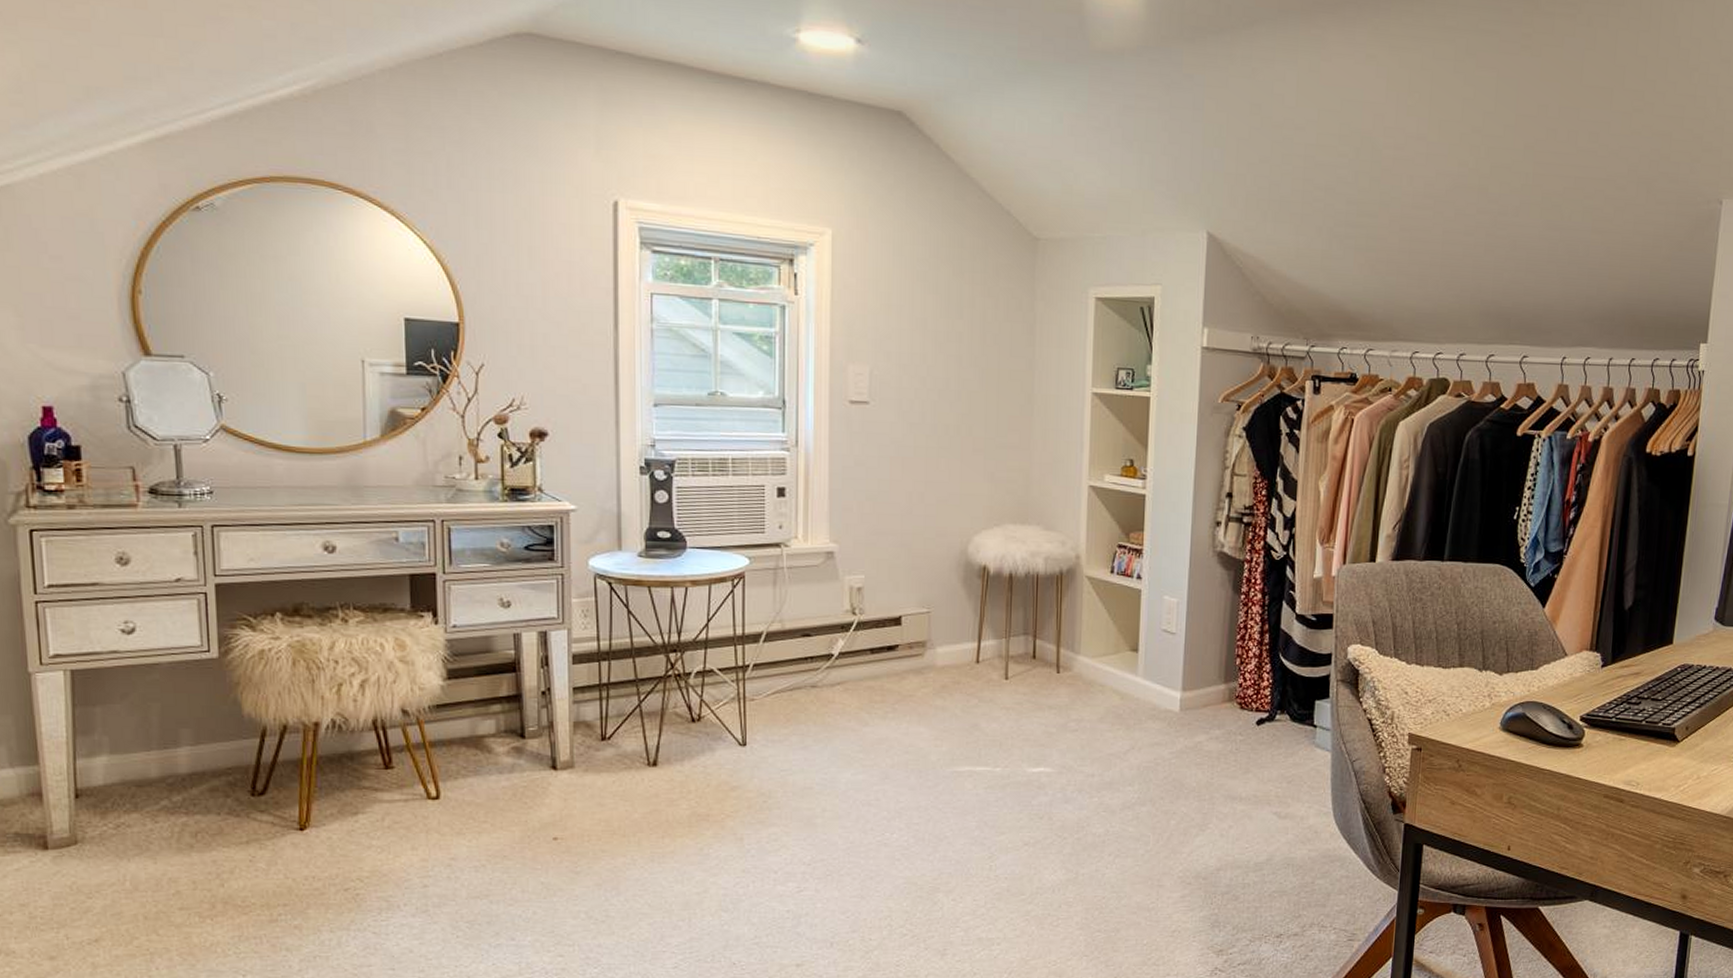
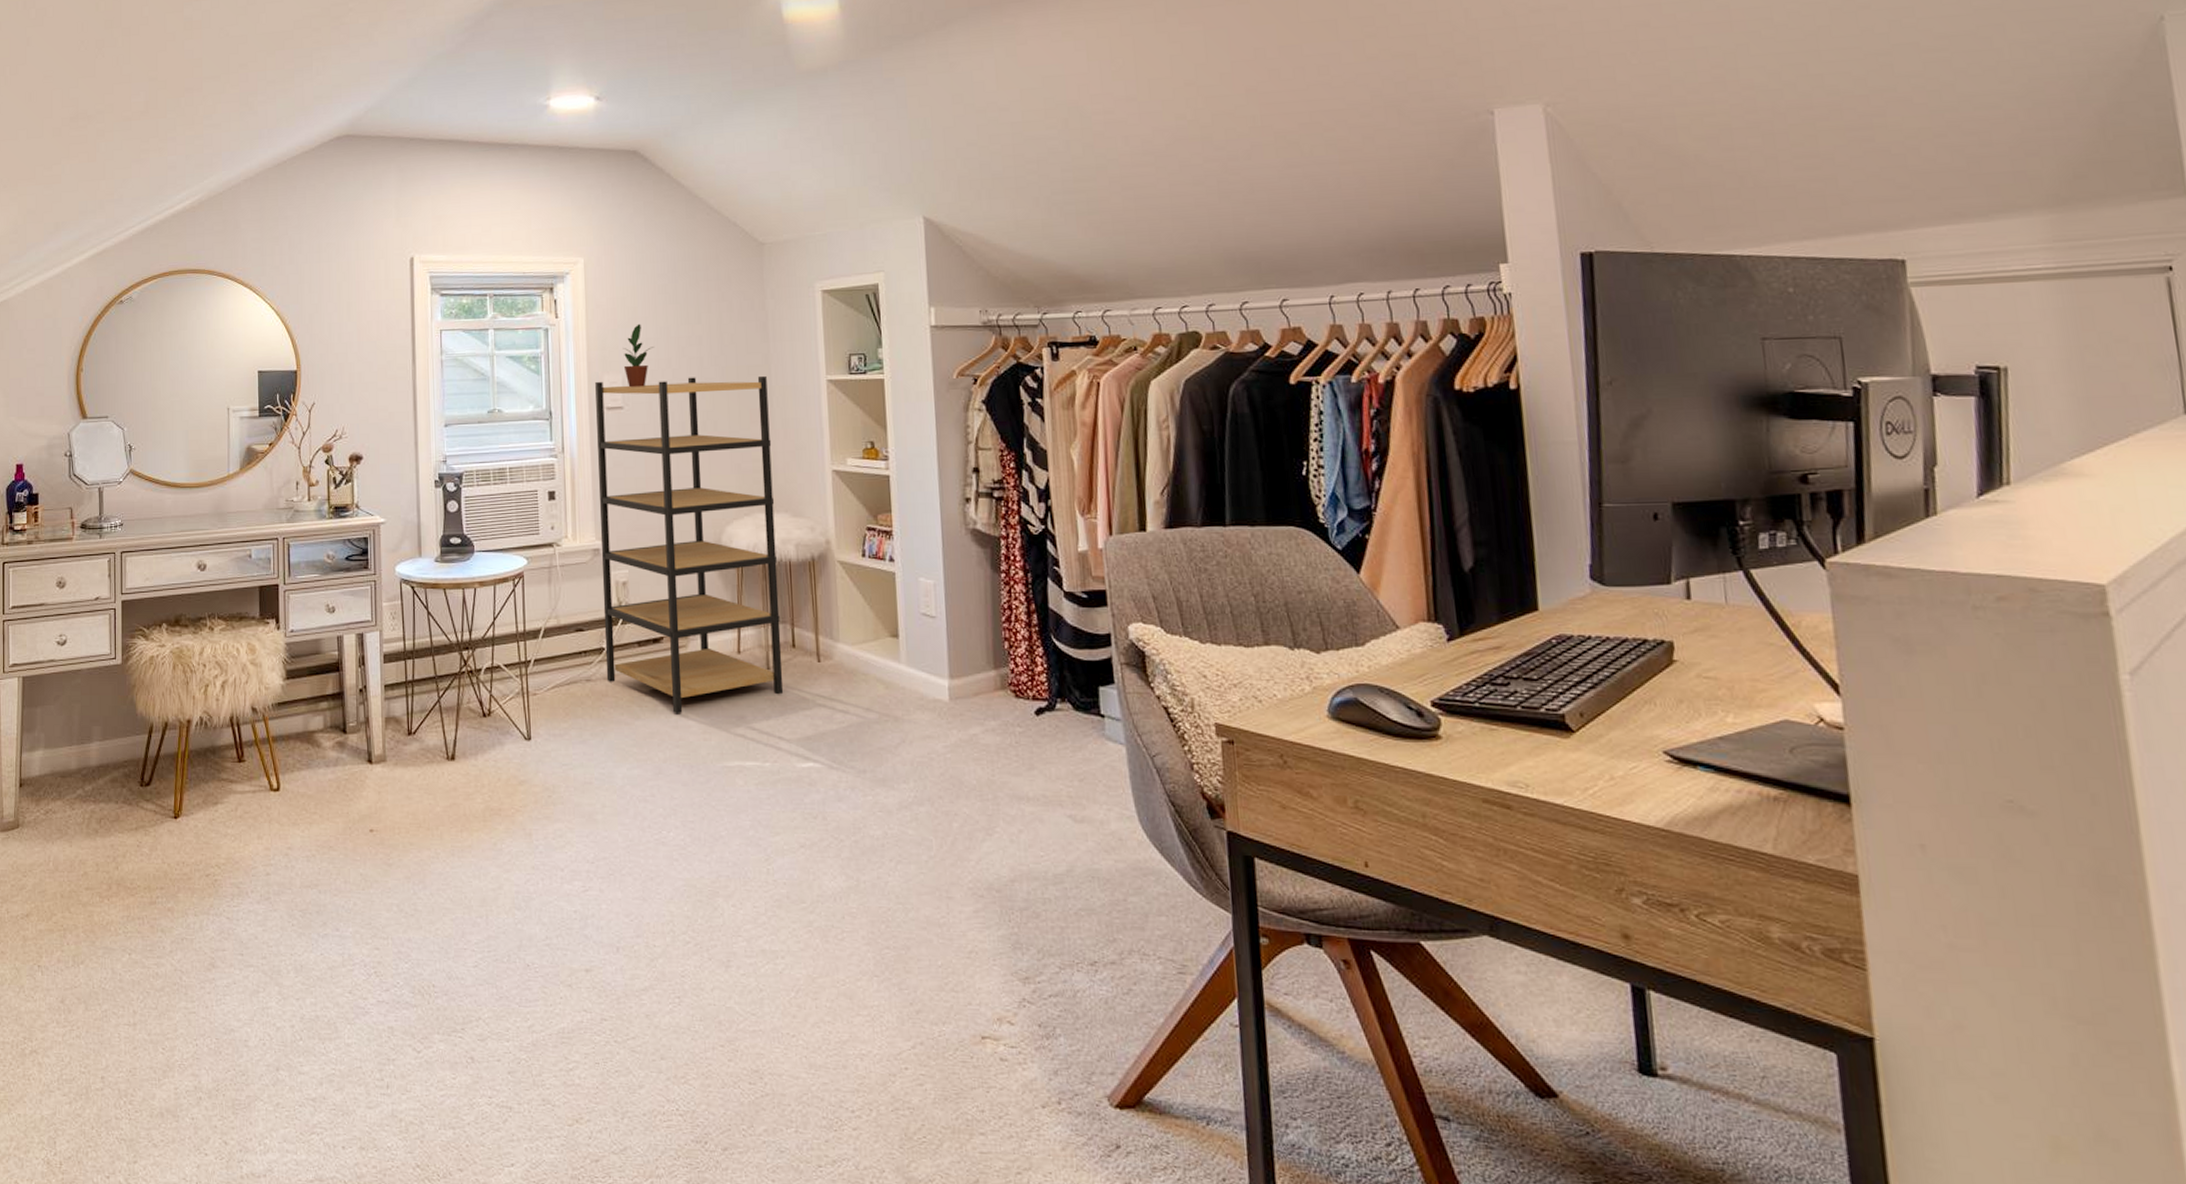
shelving unit: none [834,371,1029,722] -> present [595,375,784,714]
potted plant: none [872,311,908,382] -> present [622,323,654,388]

